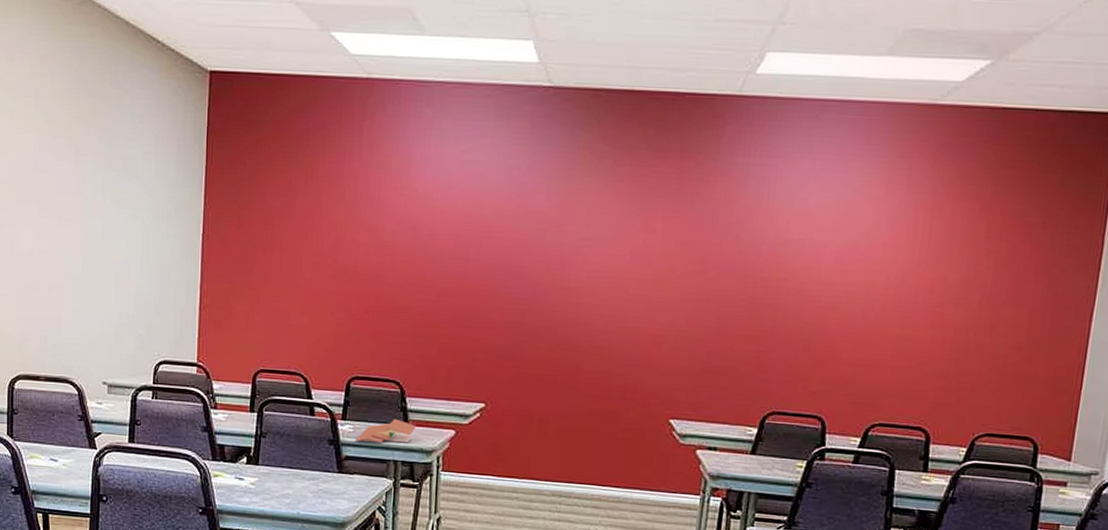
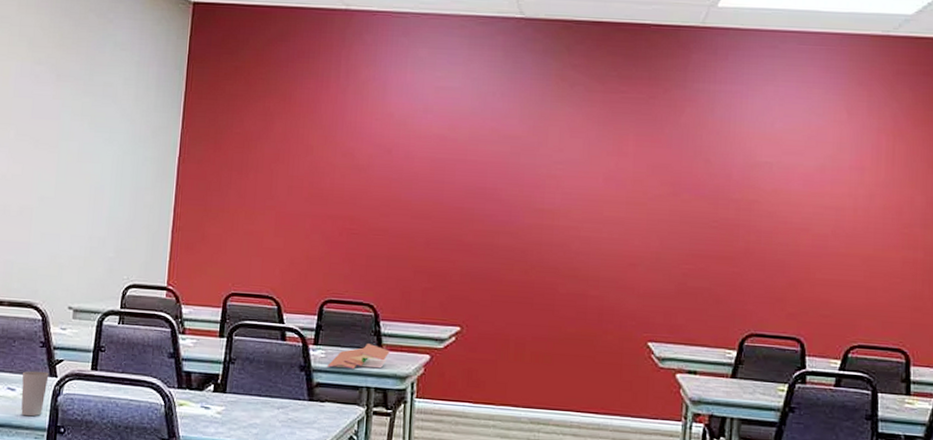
cup: none [63,443,89,486] -> present [21,370,49,417]

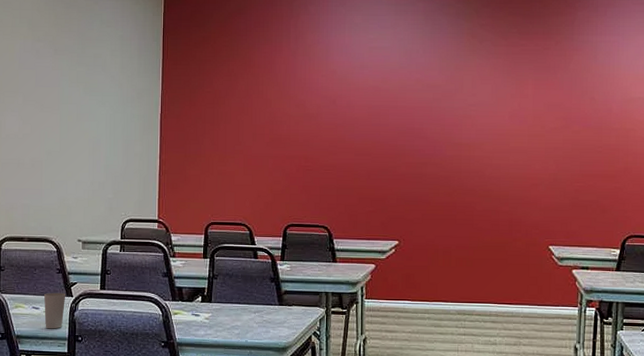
papers: present [327,344,390,370] -> none [292,258,343,279]

